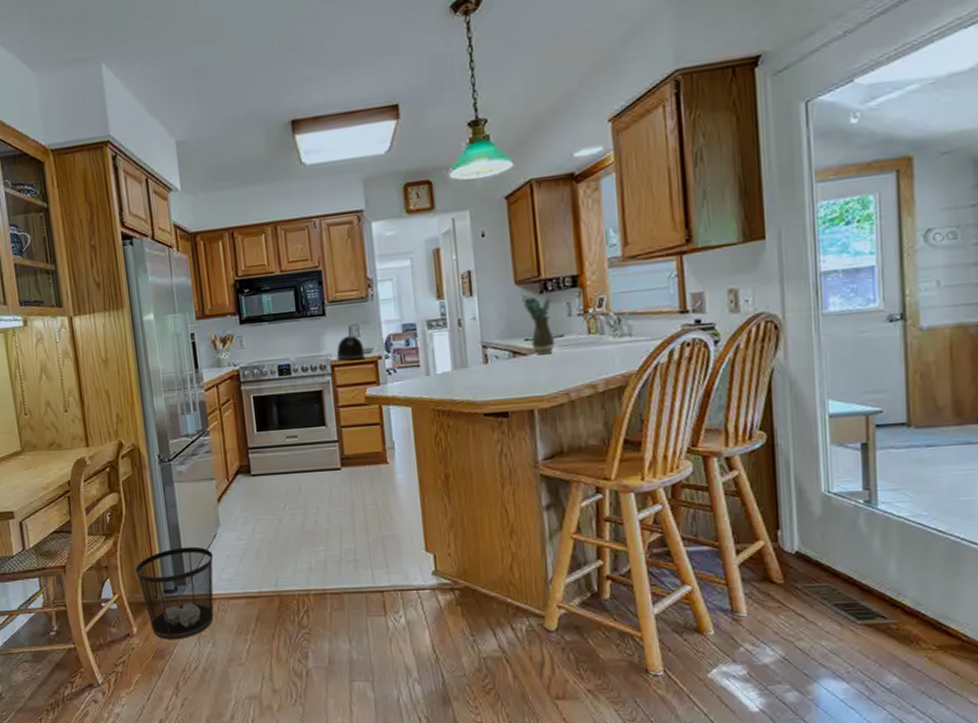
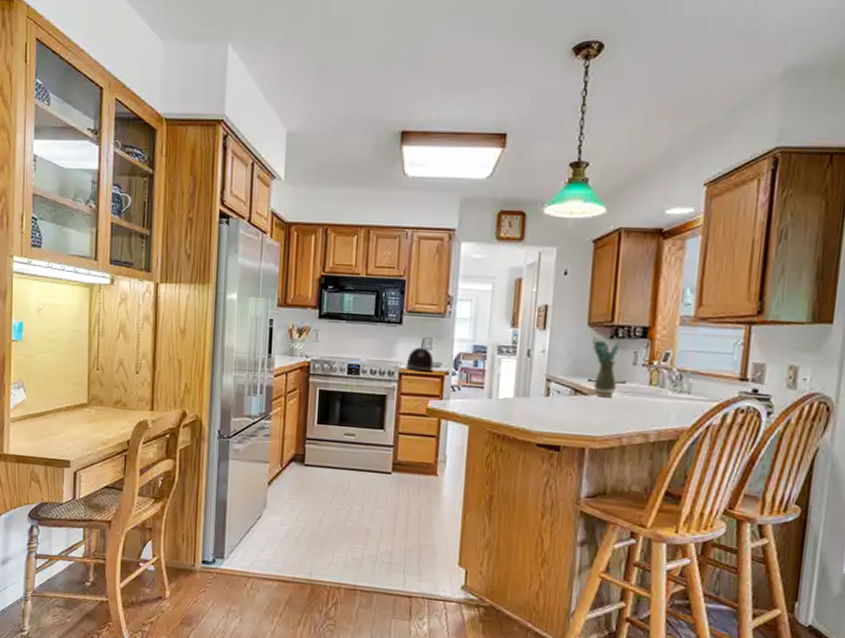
waste bin: present [135,546,214,640] -> none [178,522,255,610]

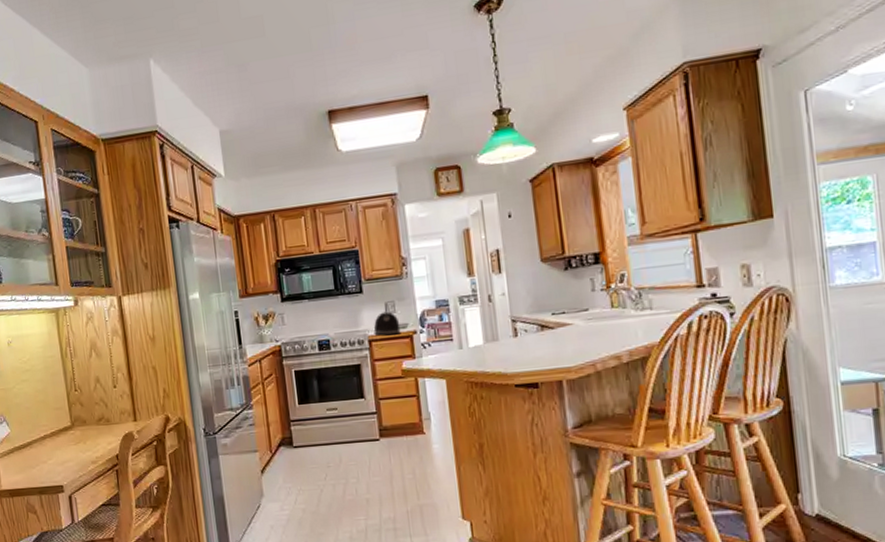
vase: present [591,336,620,398] -> none [547,271,581,329]

